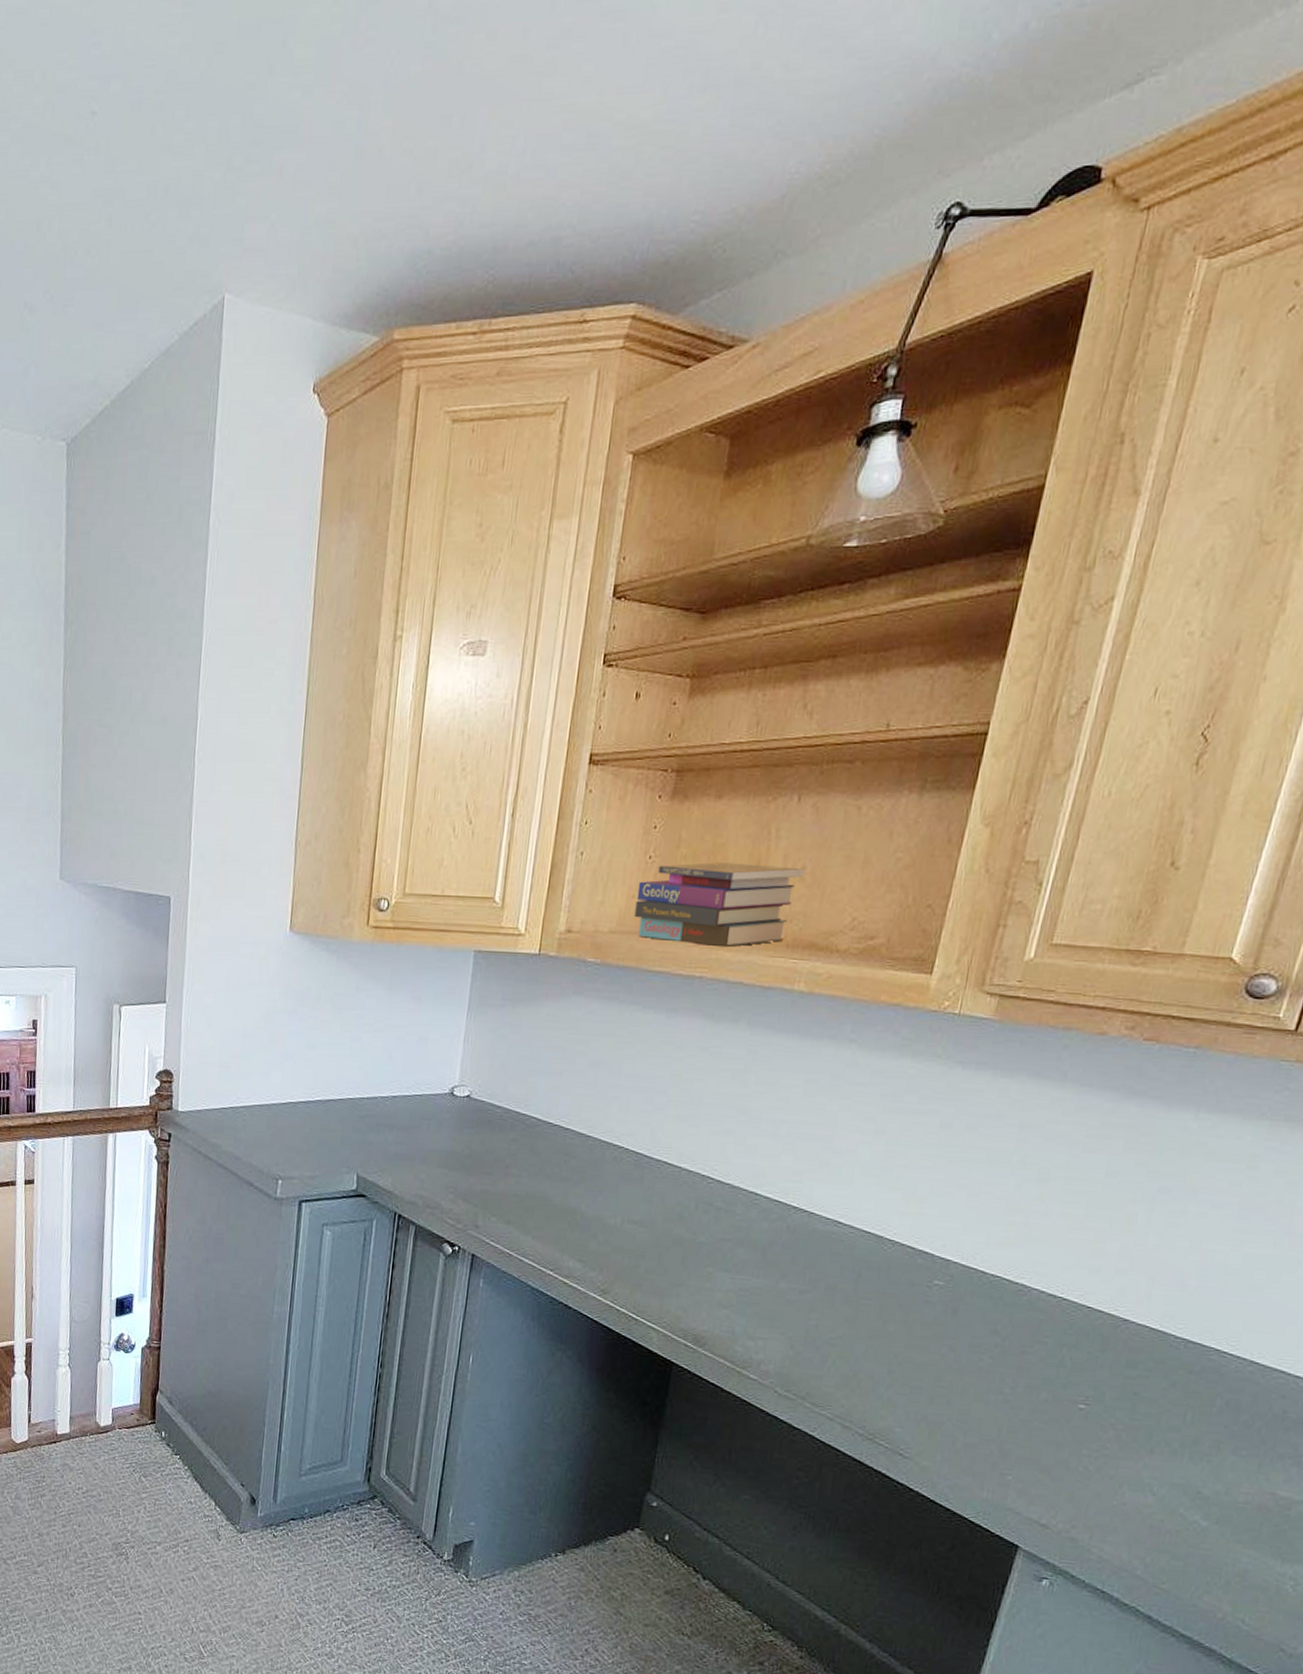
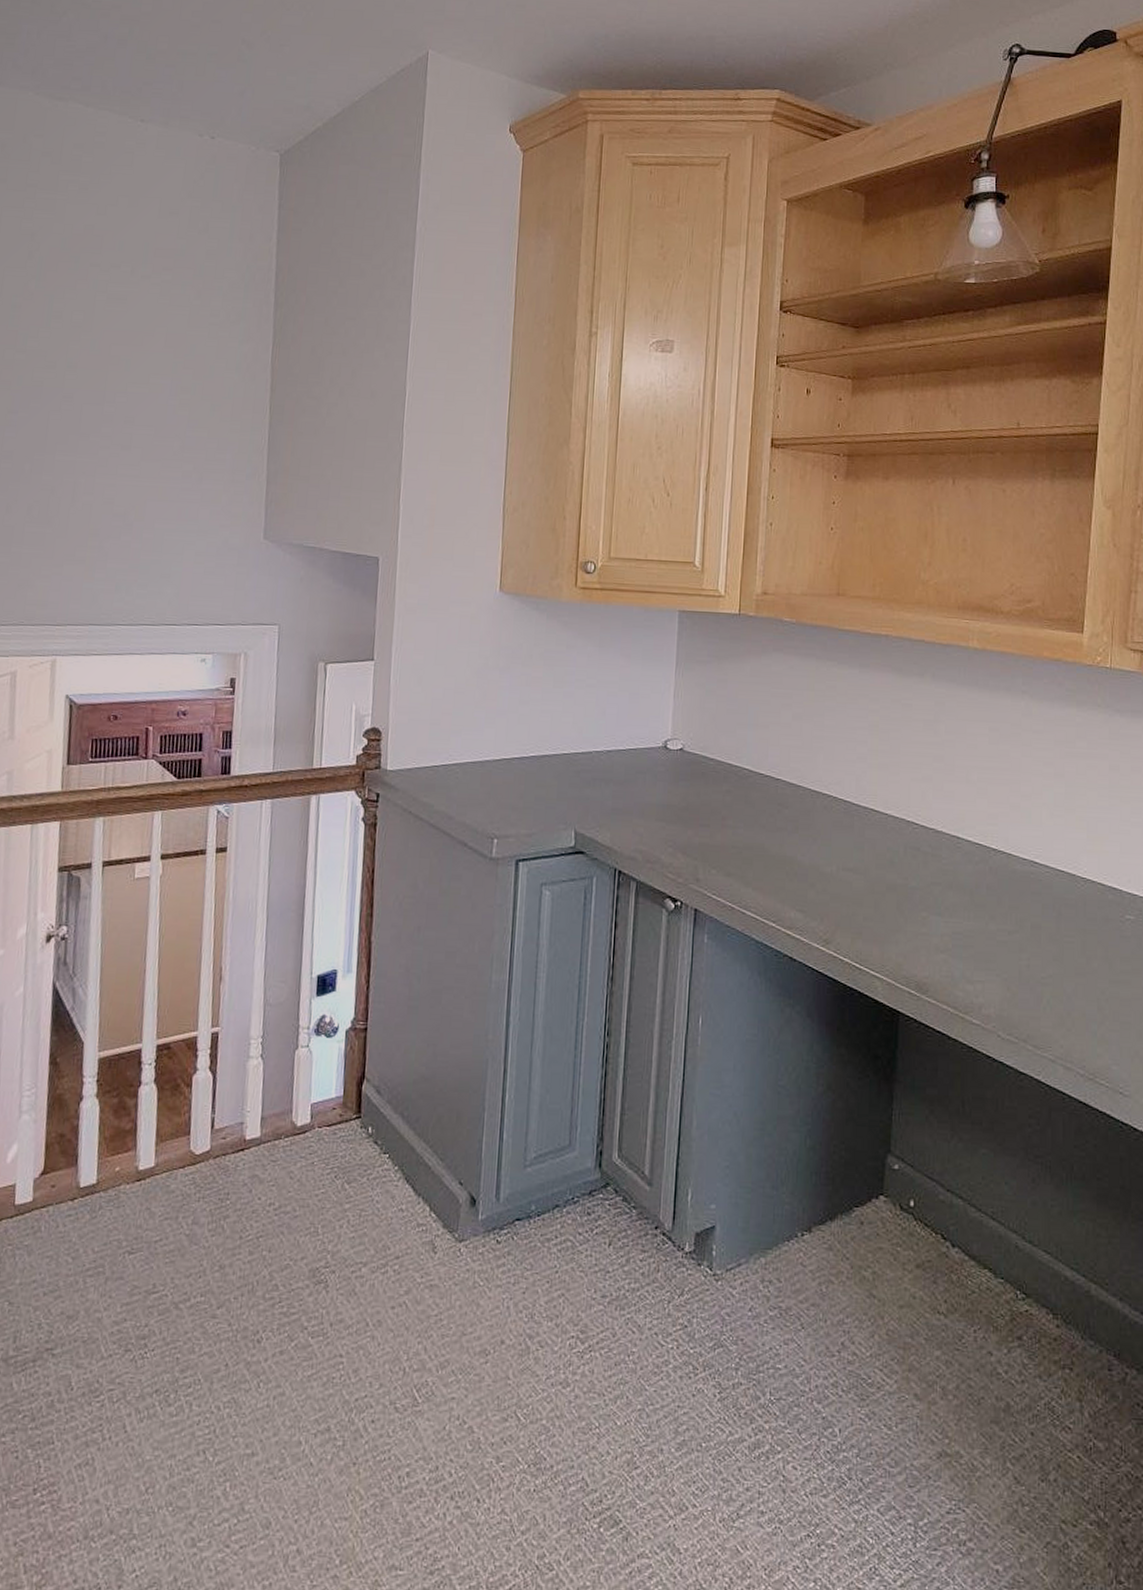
books: present [634,862,804,948] -> none [822,534,965,609]

